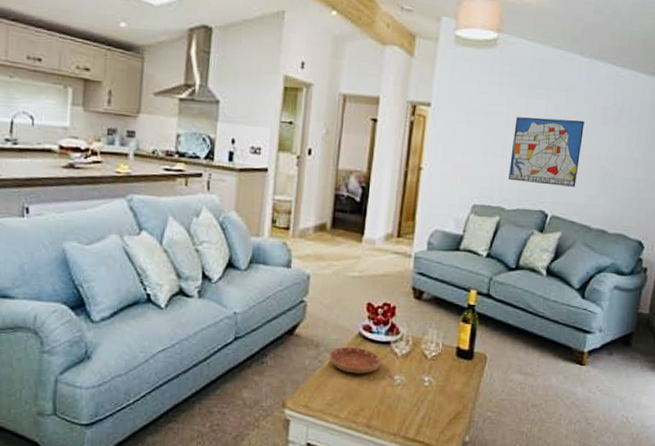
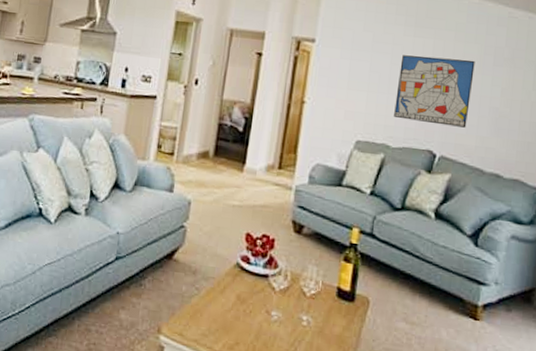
saucer: present [329,346,381,374] -> none [206,276,259,307]

